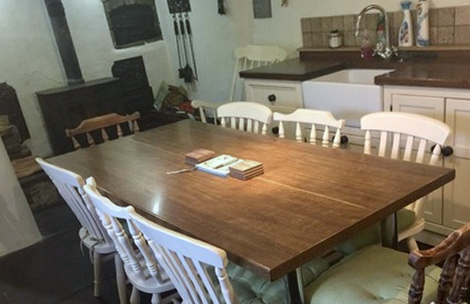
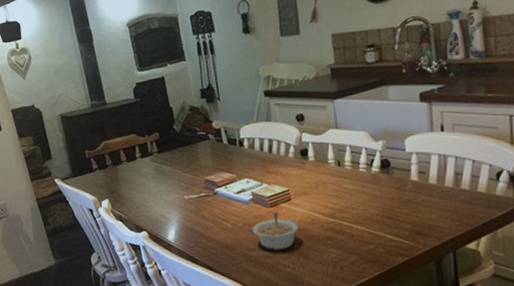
legume: none [230,184,271,218] -> present [252,212,299,250]

